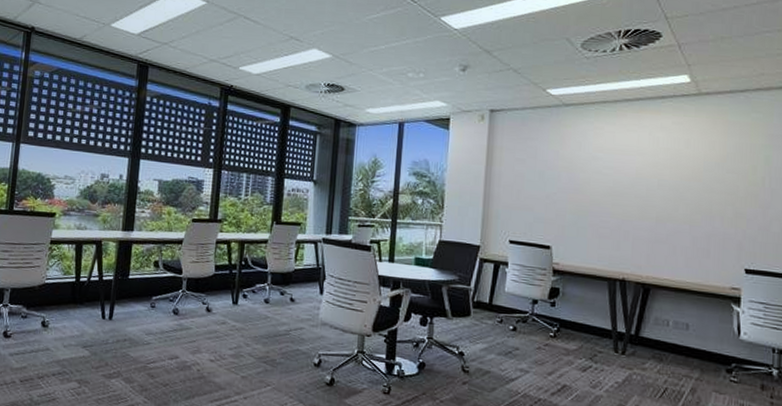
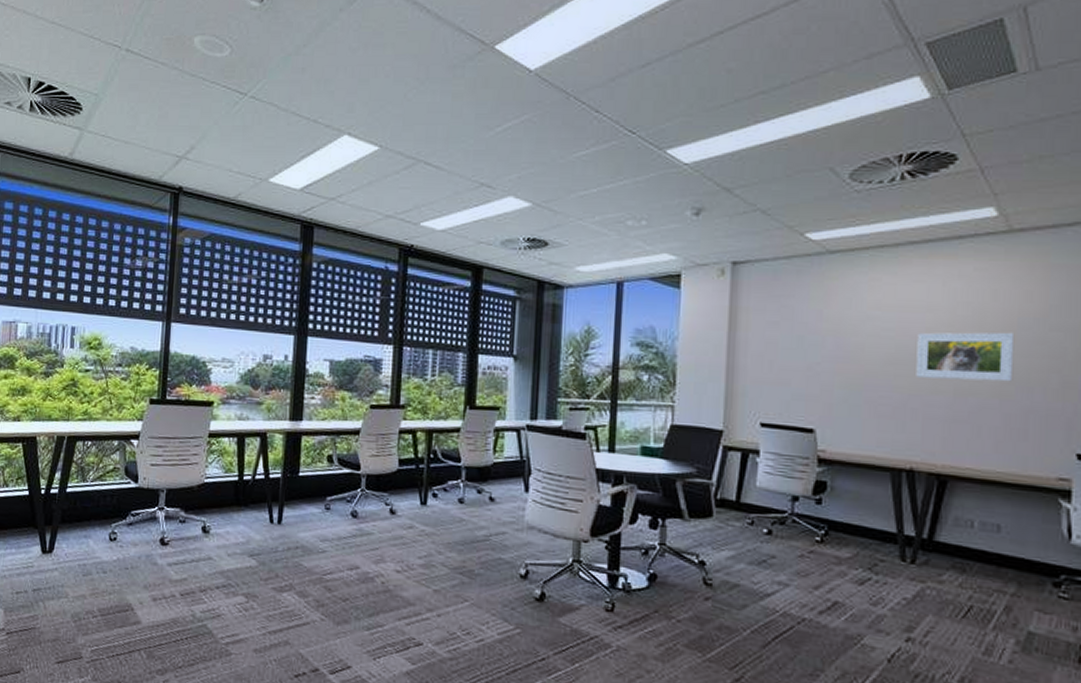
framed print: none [628,171,702,212] -> present [916,332,1015,382]

